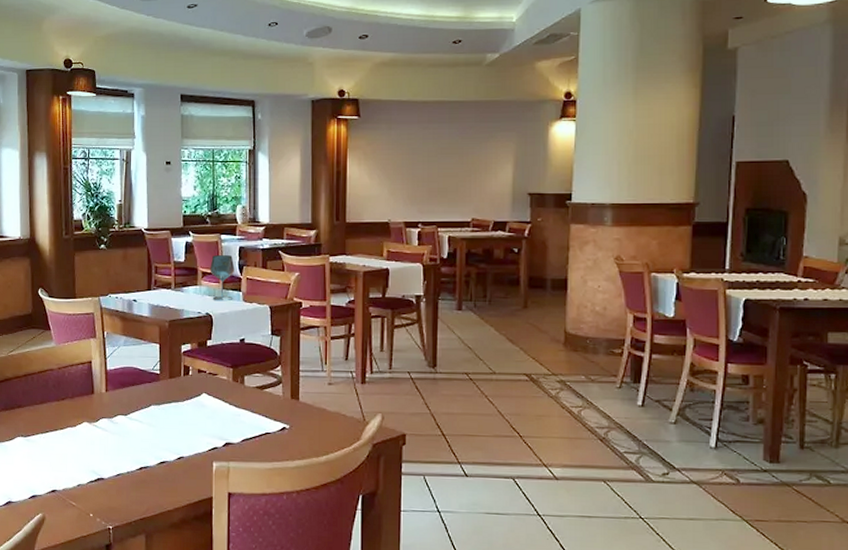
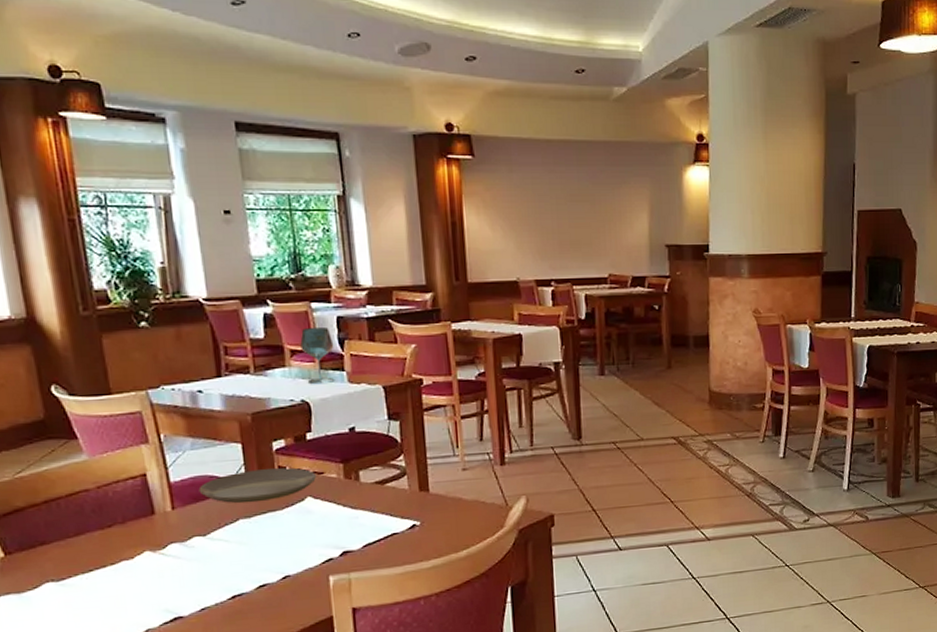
plate: none [126,366,211,393] -> present [198,467,316,503]

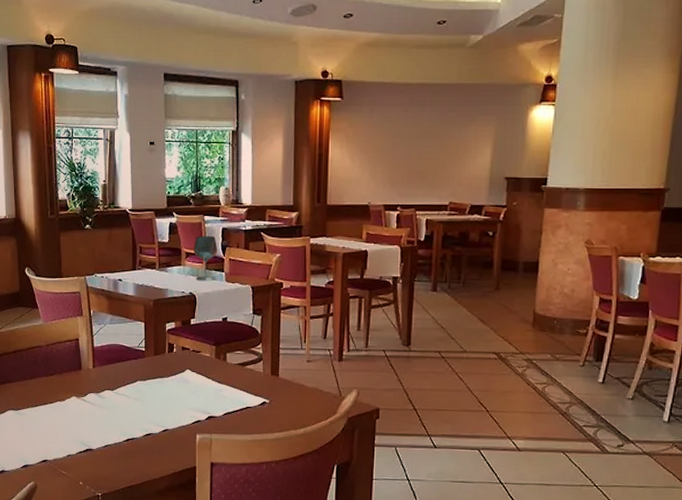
plate: present [198,467,316,503] -> none [112,344,194,369]

